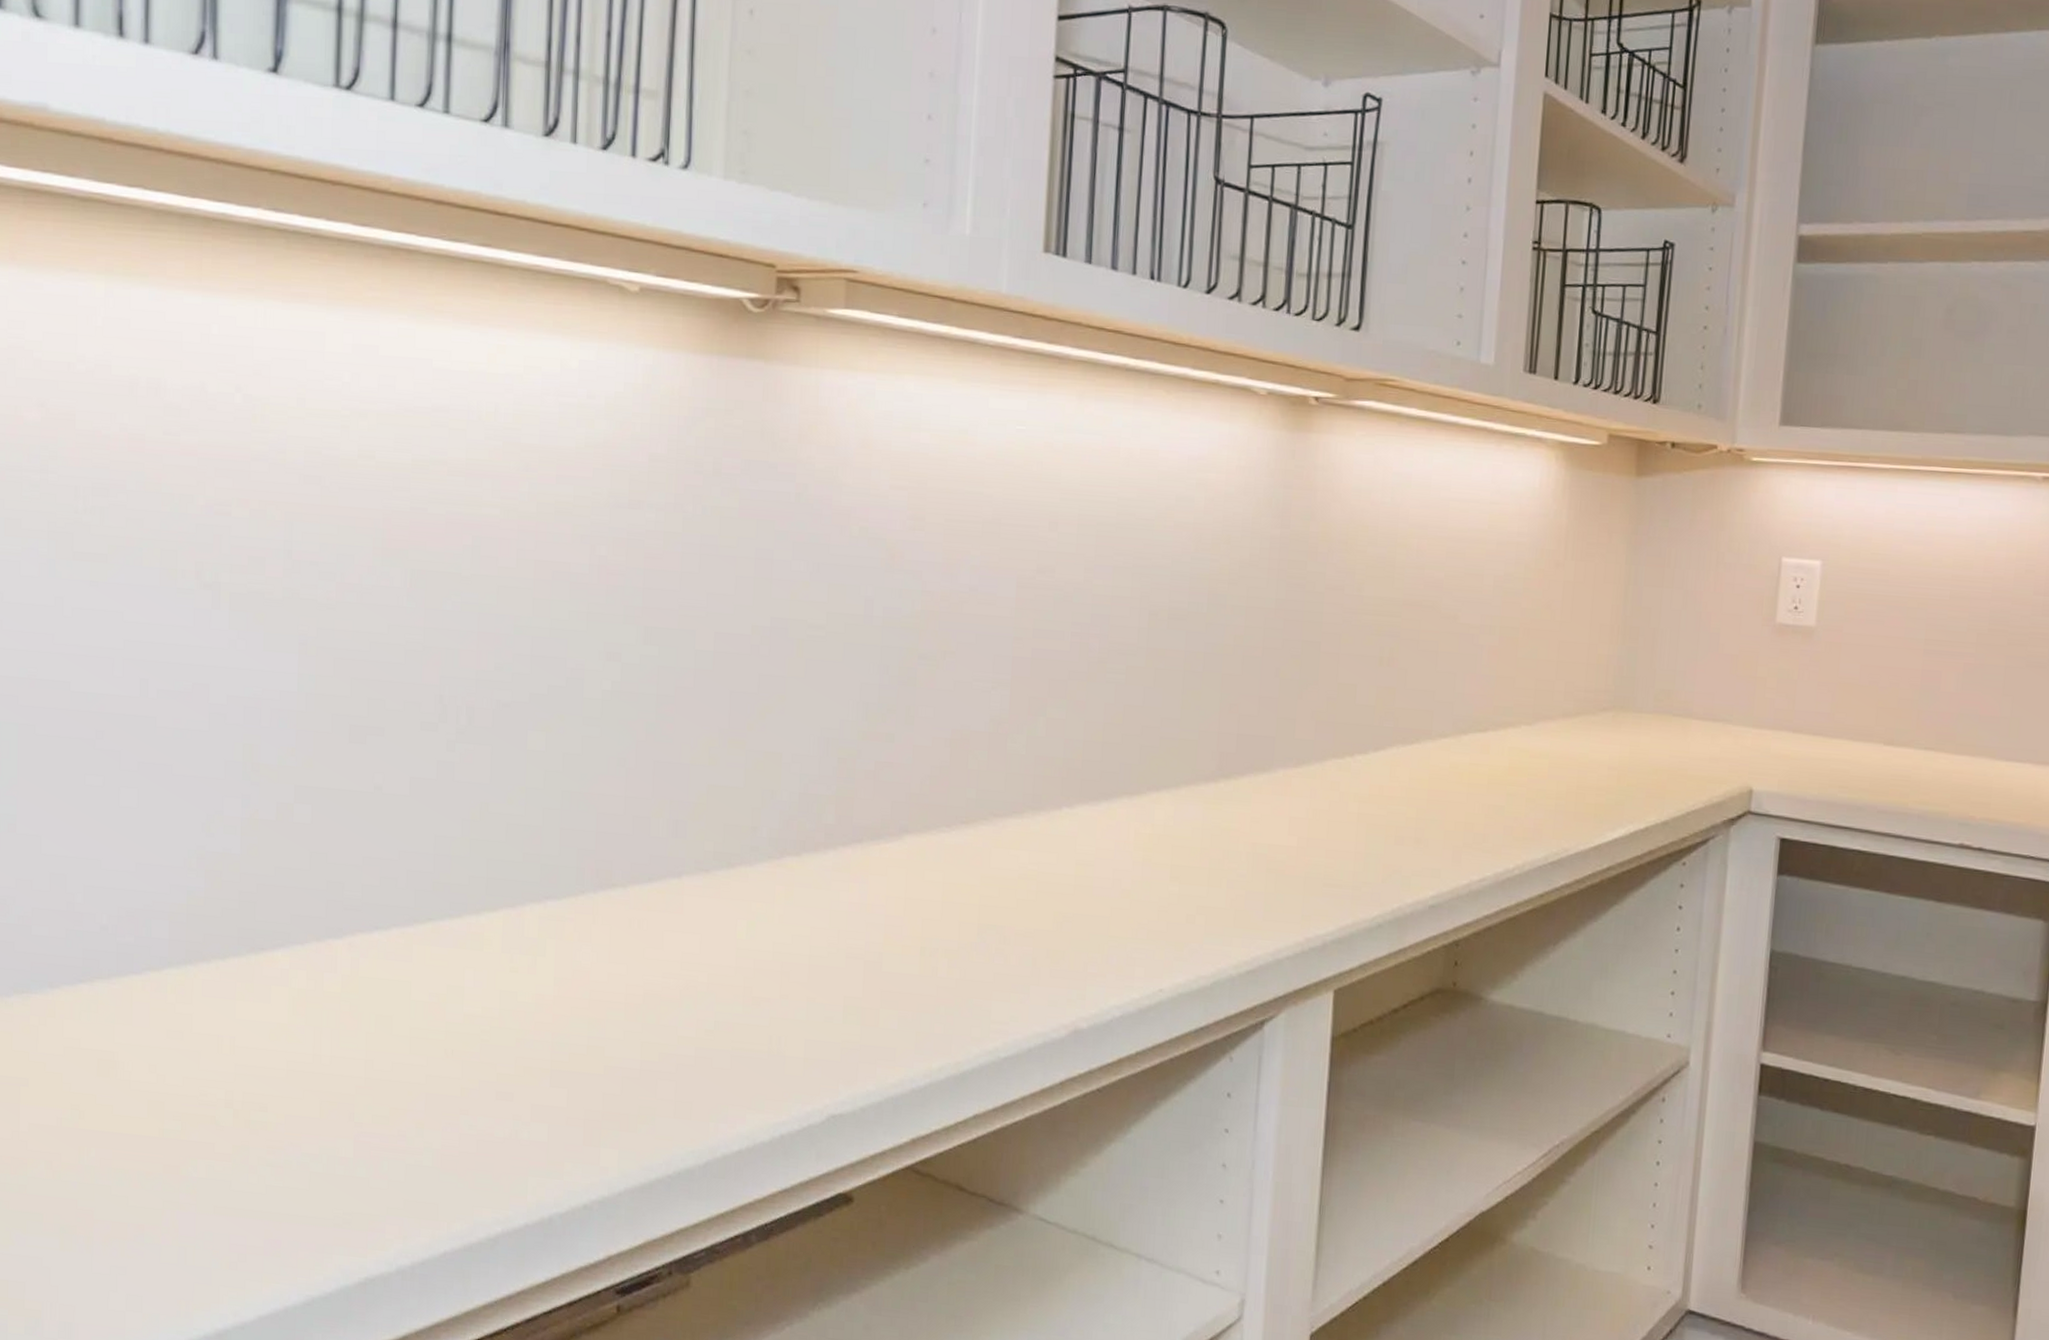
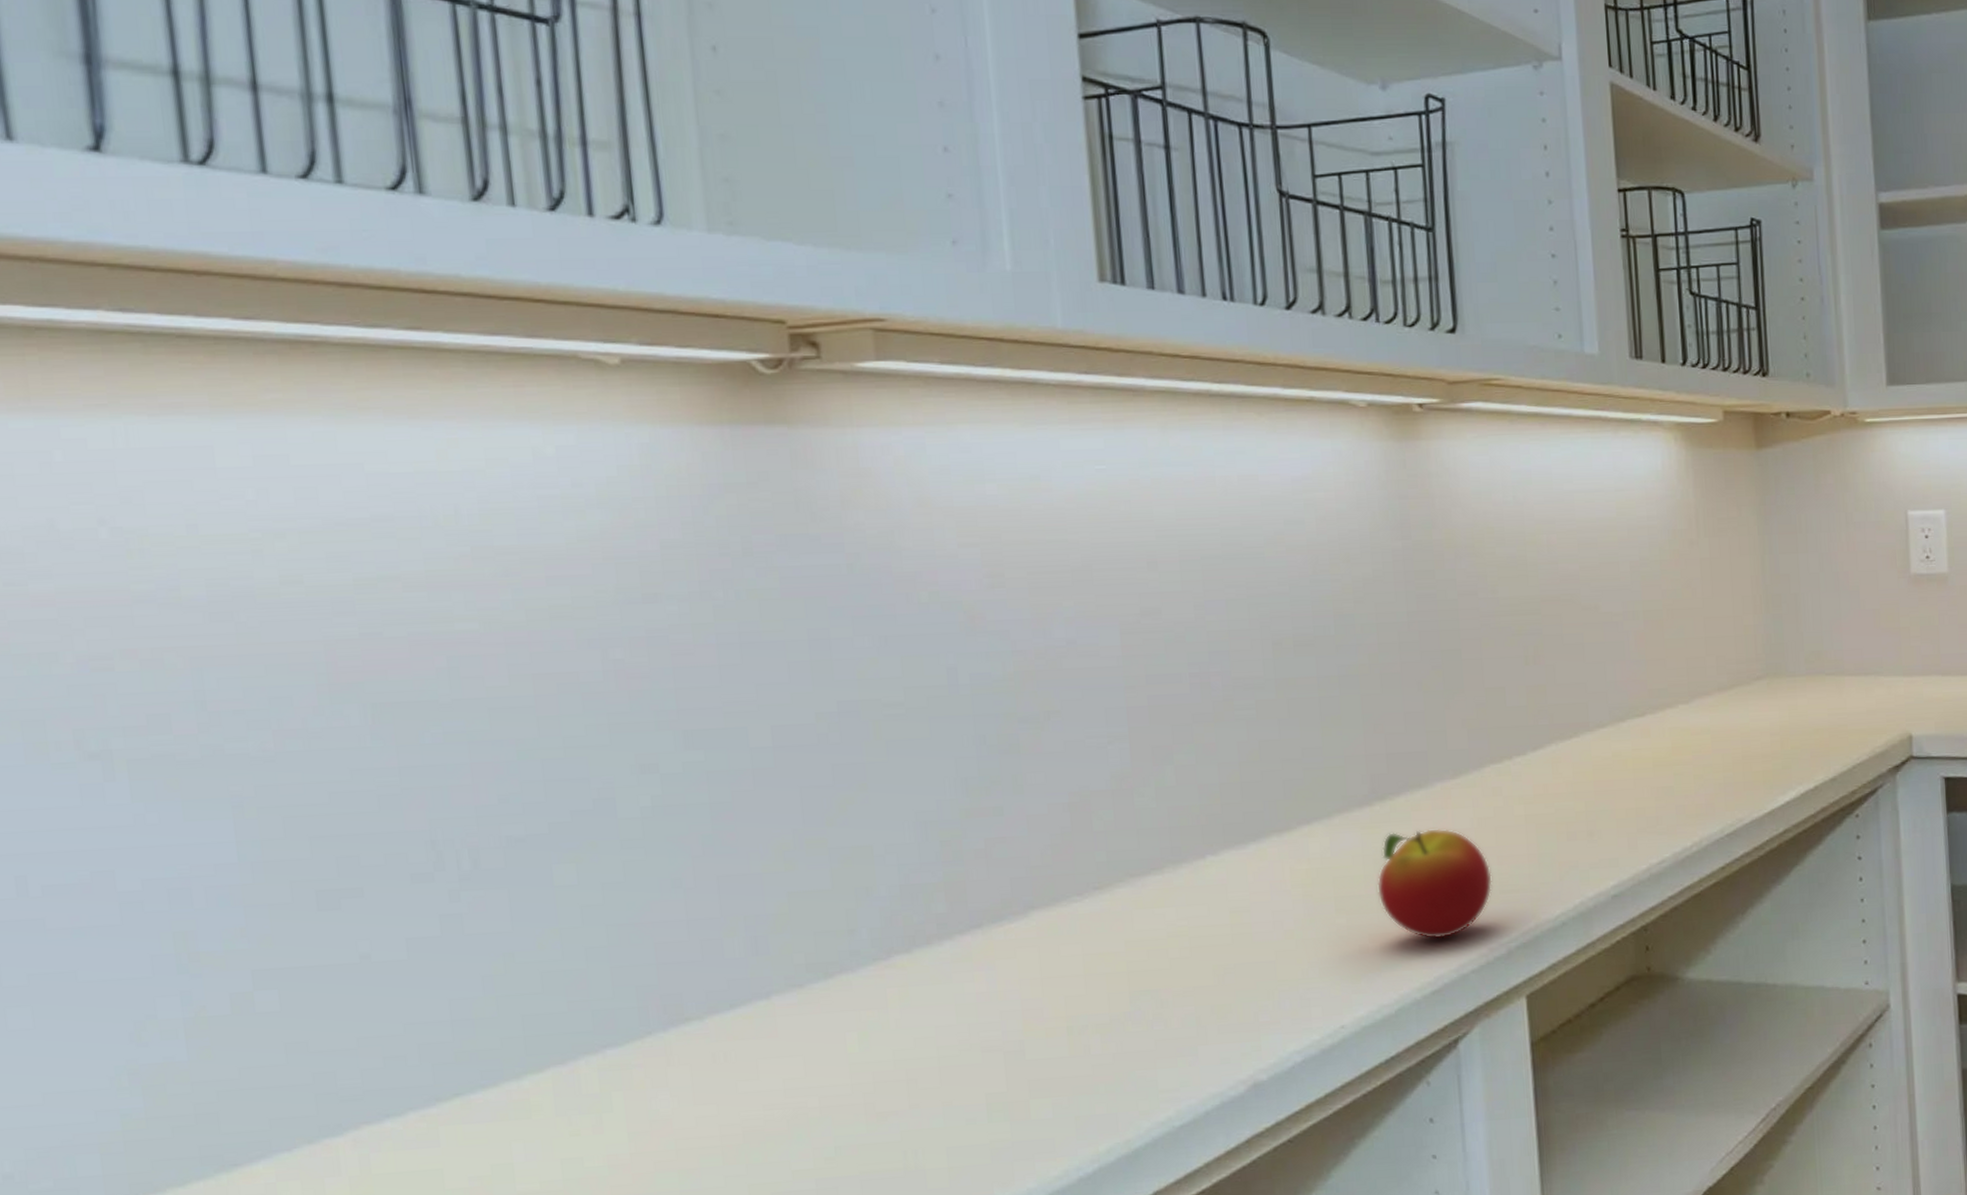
apple: none [1211,811,1319,922] -> present [1377,828,1493,939]

